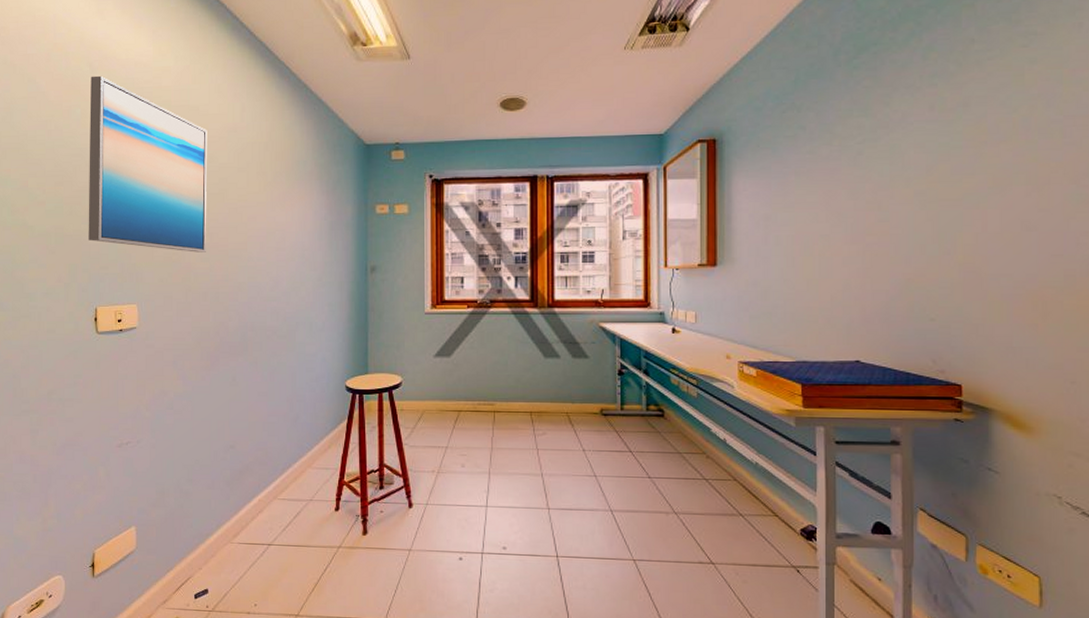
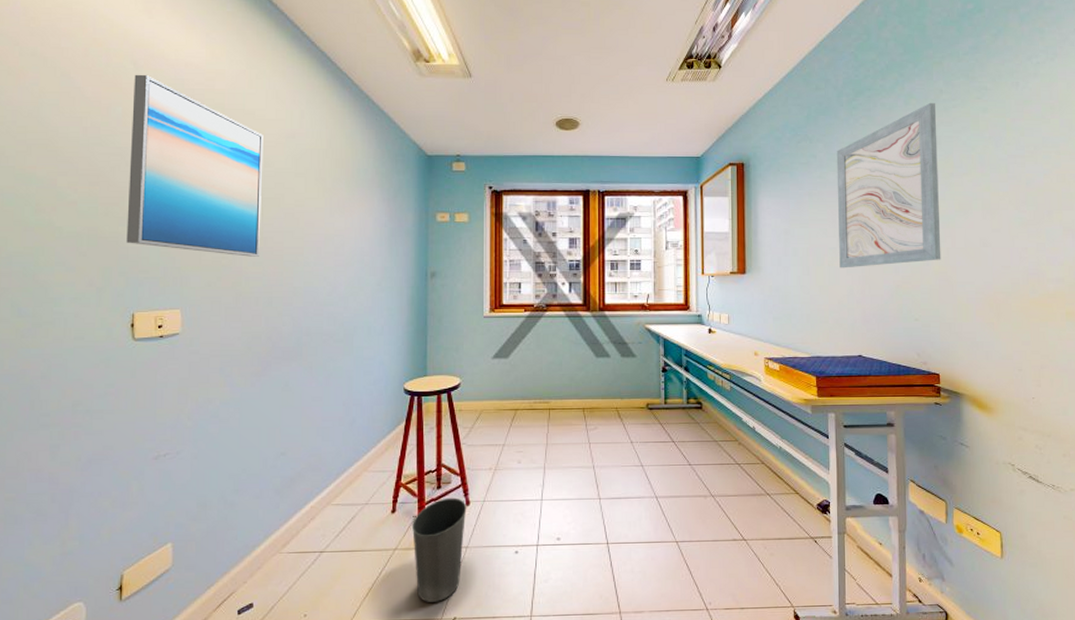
waste basket: none [356,498,410,603] -> present [412,497,467,602]
wall art: none [831,55,968,259] -> present [836,102,941,268]

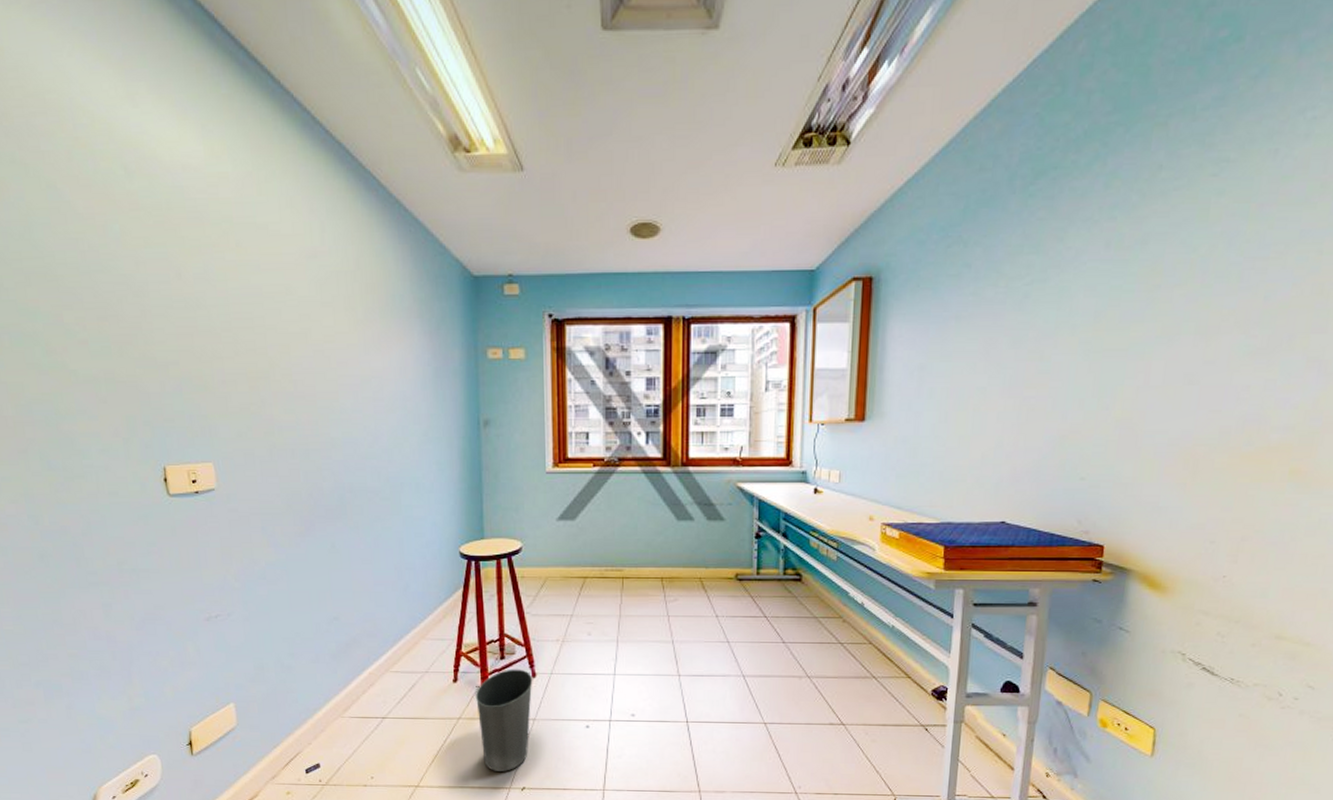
wall art: present [126,74,264,257] -> none [127,181,290,403]
wall art: present [836,102,941,268] -> none [988,183,1149,414]

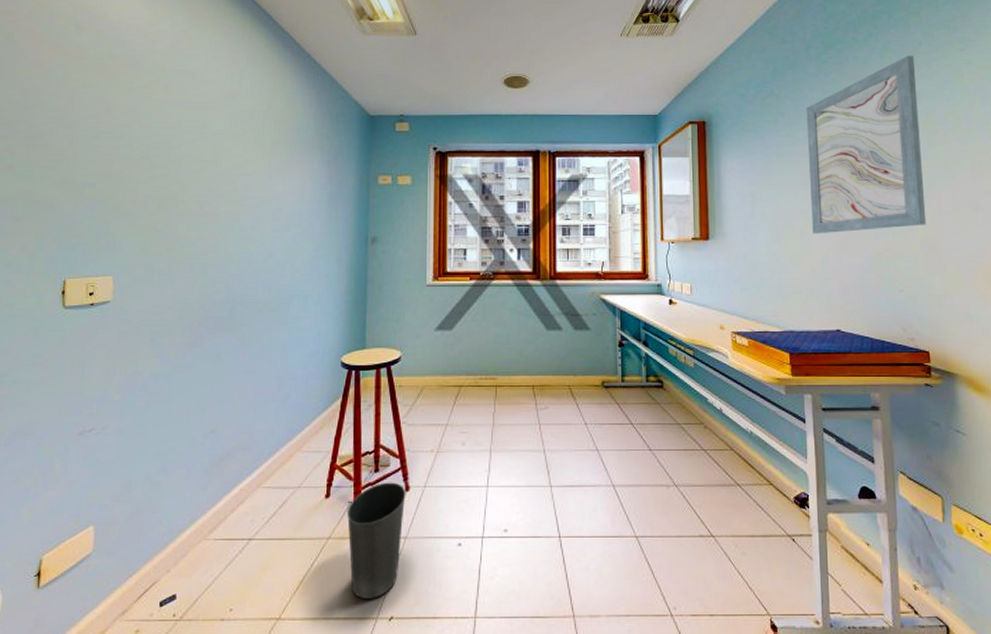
wall art: none [988,183,1149,414] -> present [806,55,927,234]

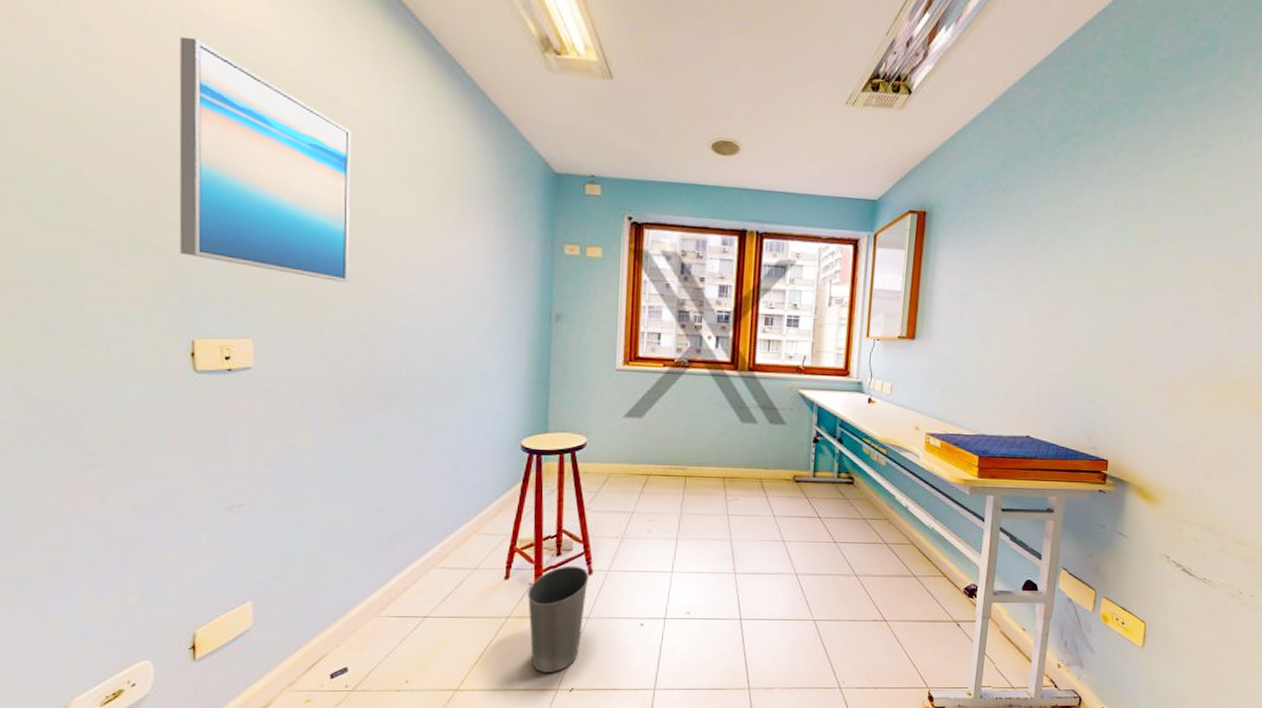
wall art: none [61,36,203,221] -> present [179,36,351,282]
wall art: present [806,55,927,234] -> none [1018,156,1148,341]

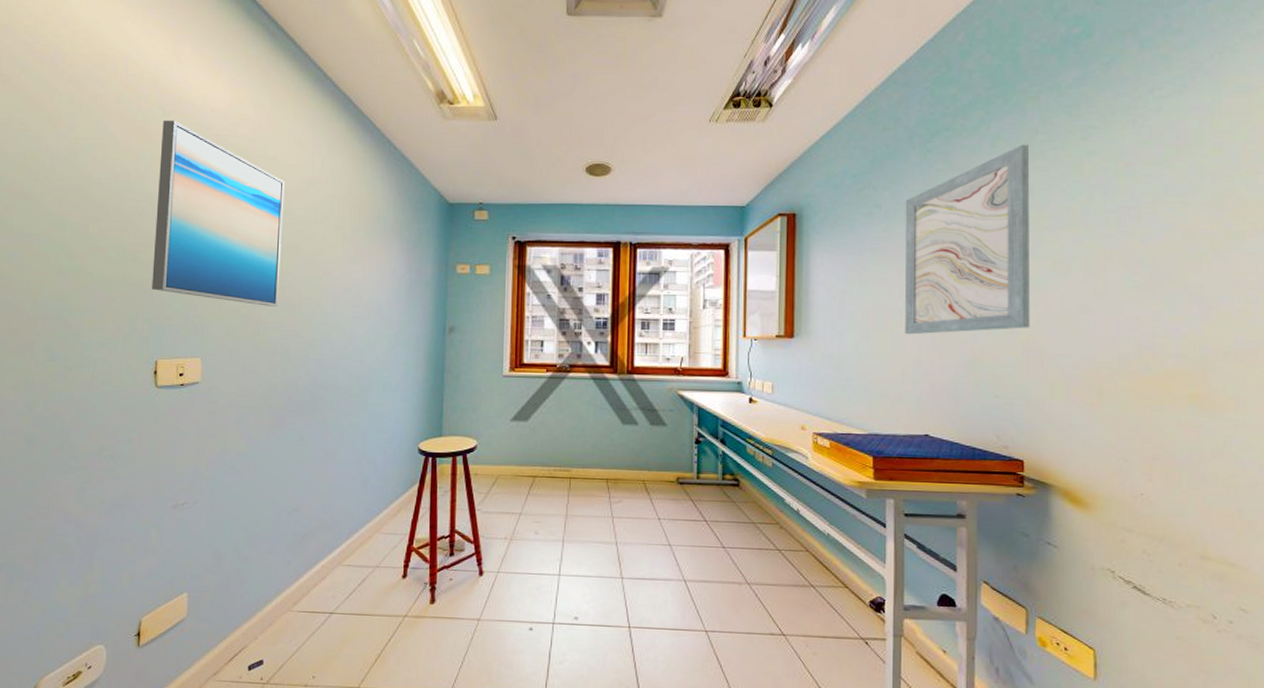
waste basket: present [528,565,589,672] -> none [423,566,480,675]
wall art: none [1018,156,1148,341] -> present [904,144,1031,335]

